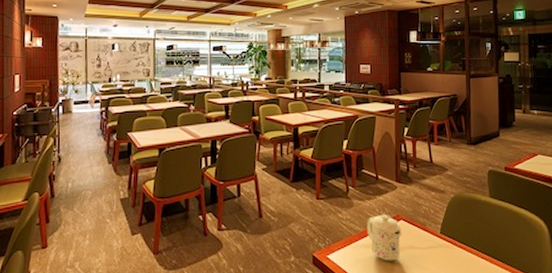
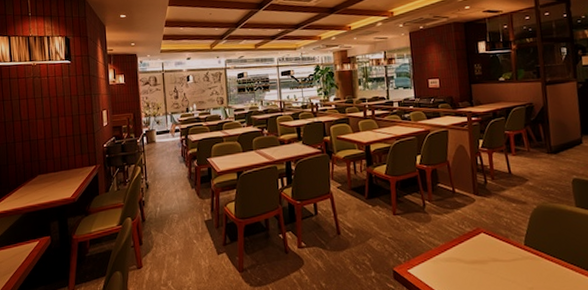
mug: present [367,215,402,261] -> none [446,228,484,275]

